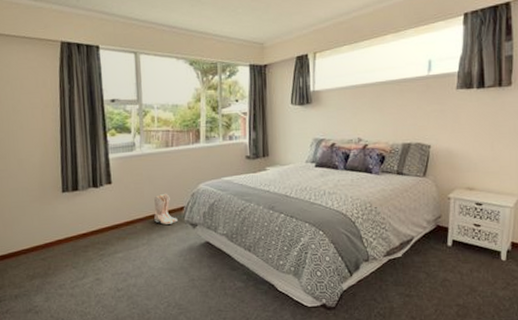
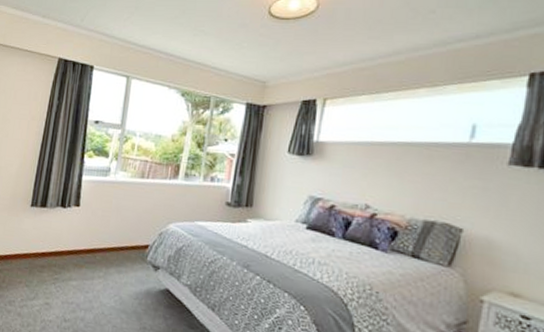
boots: present [154,193,178,225] -> none [115,226,140,262]

